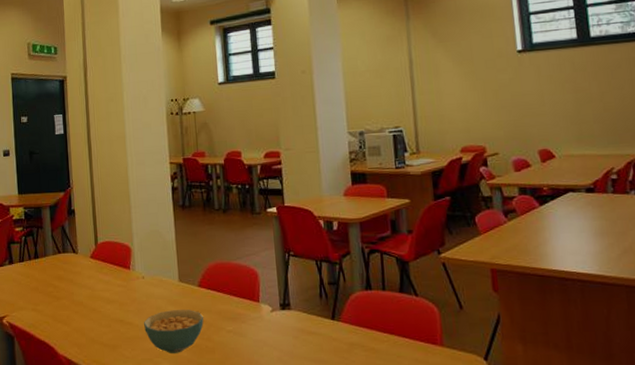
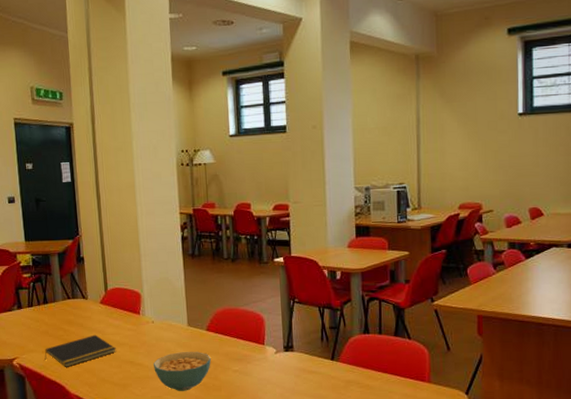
notepad: none [34,291,107,326] -> present [44,334,117,367]

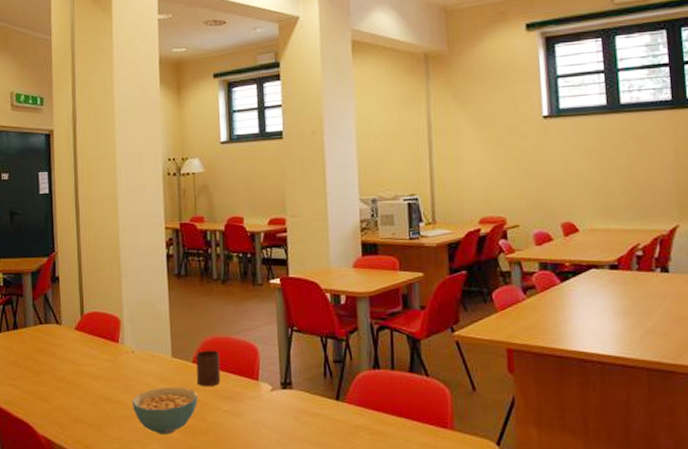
notepad: present [44,334,117,367] -> none [11,365,92,403]
cup: none [209,319,231,350] -> present [196,350,221,386]

